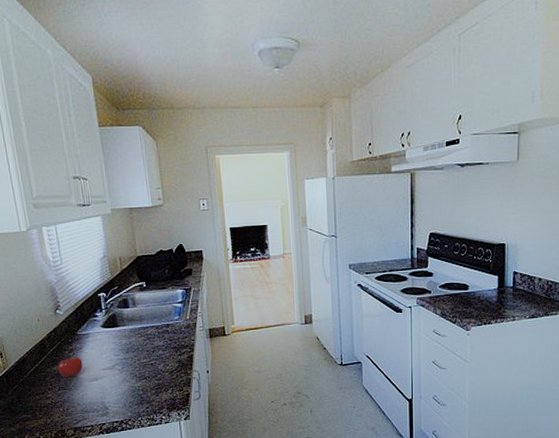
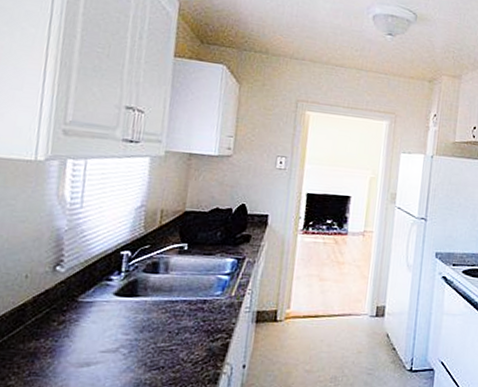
apple: present [58,356,83,377] -> none [35,329,75,359]

